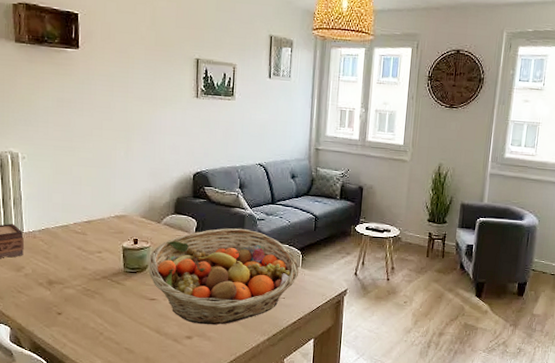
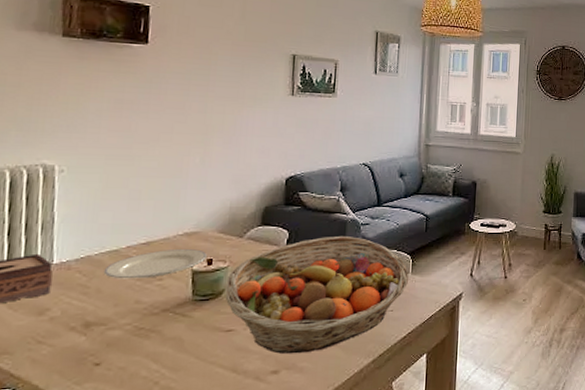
plate: none [59,228,133,251] -> present [103,249,207,279]

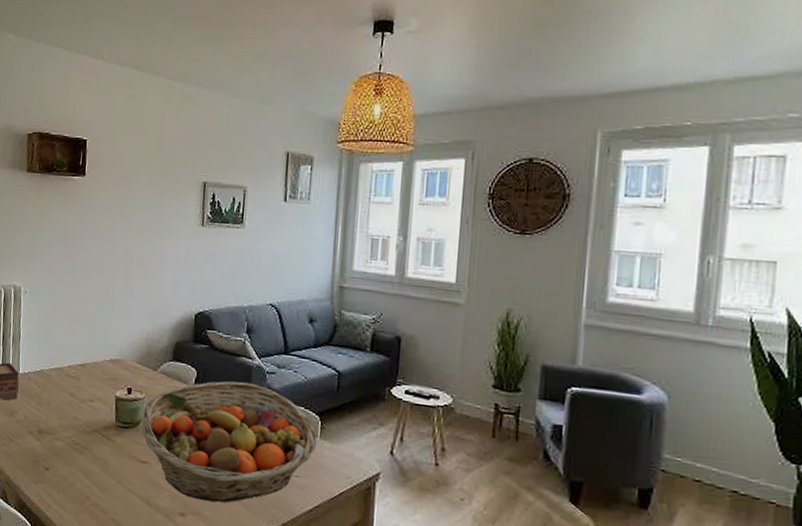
plate: present [103,249,207,279] -> none [52,373,127,398]

